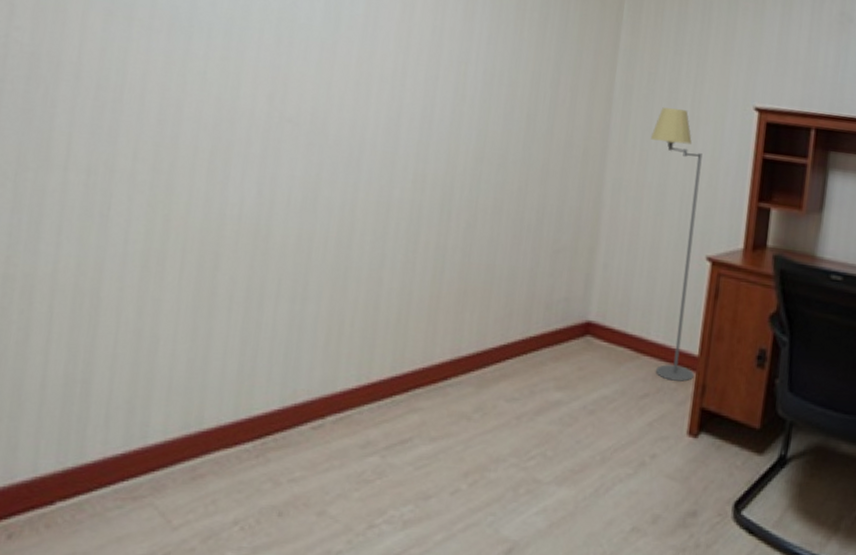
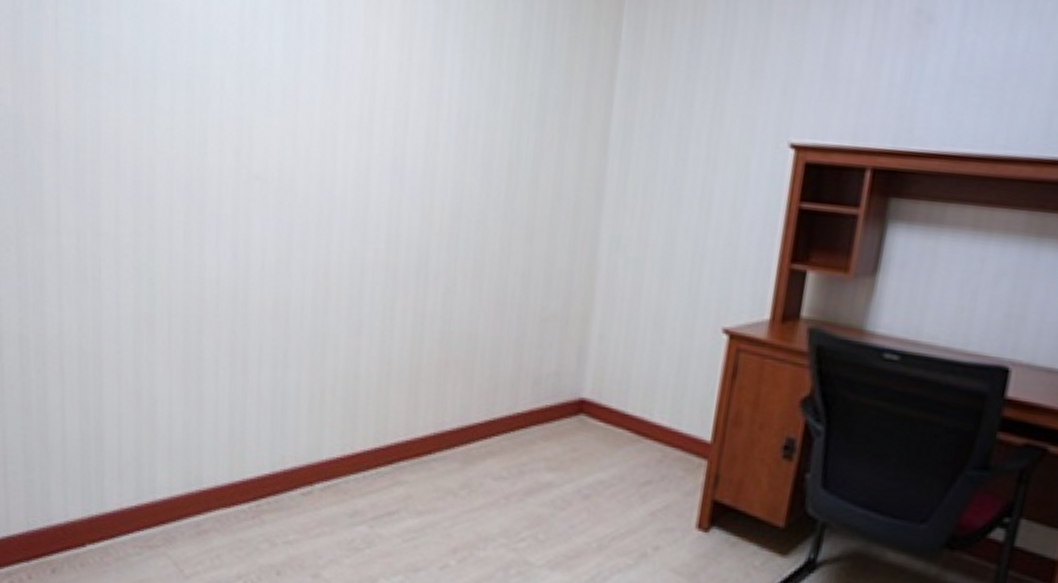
floor lamp: present [650,107,703,382] -> none [654,148,720,470]

